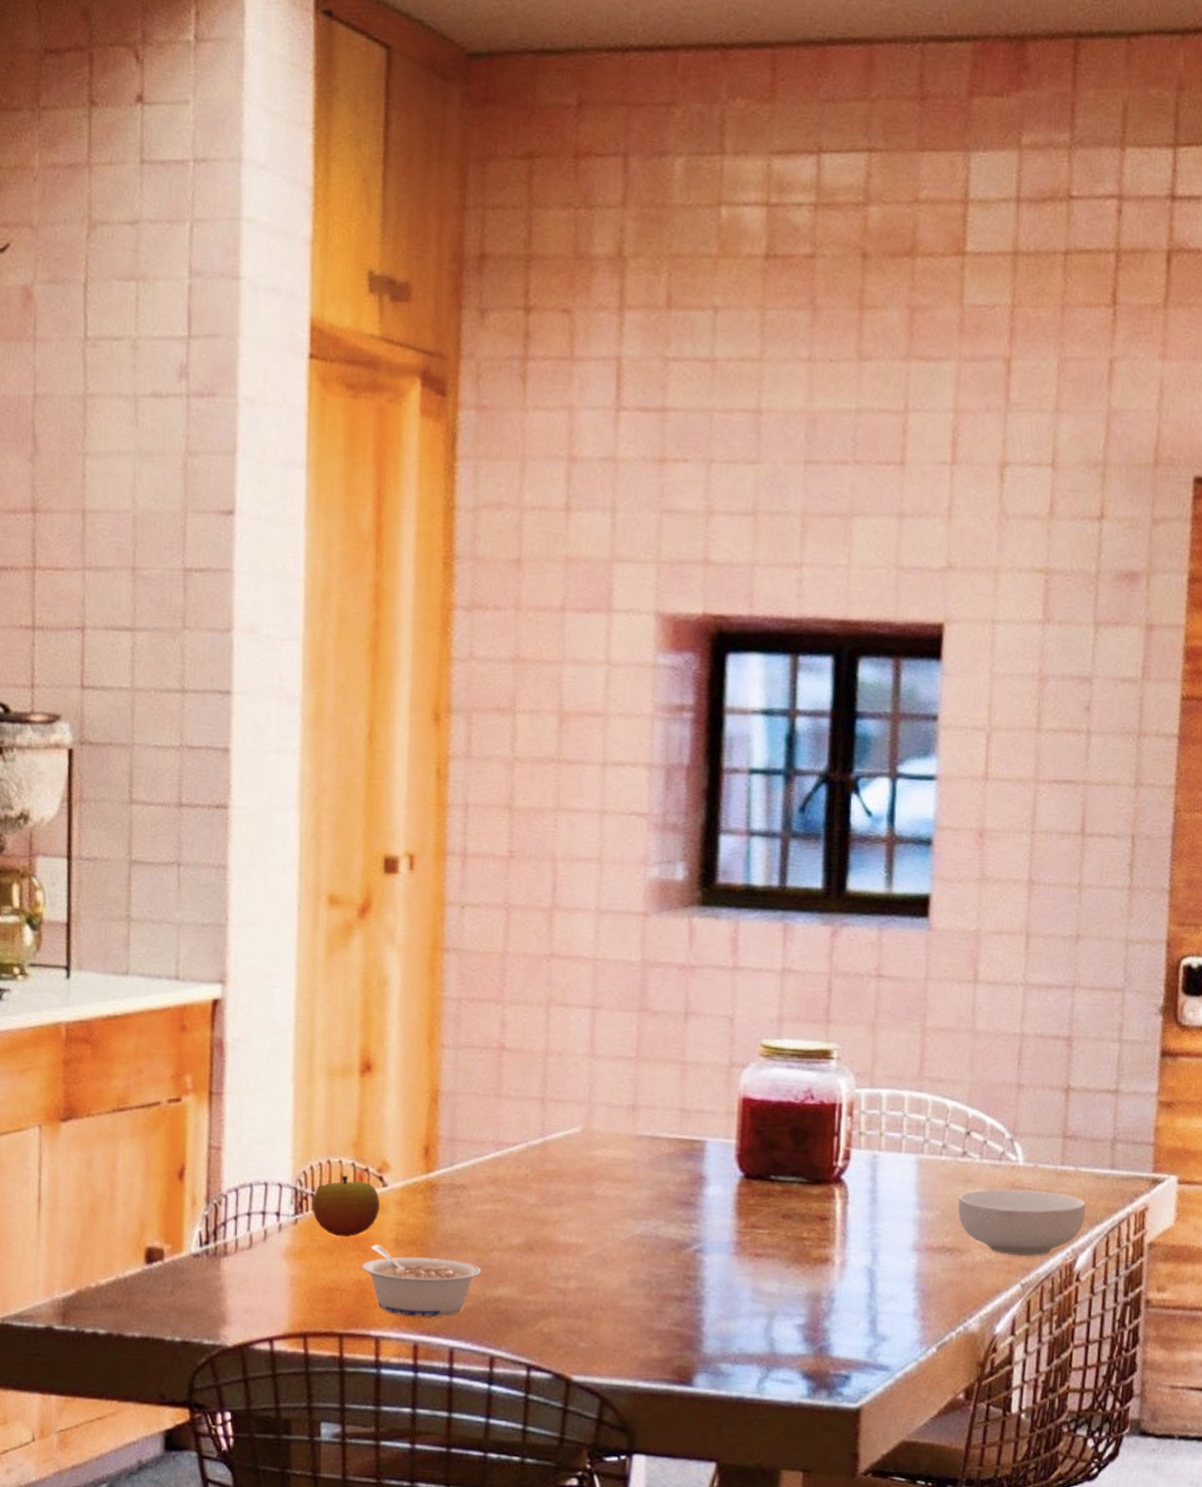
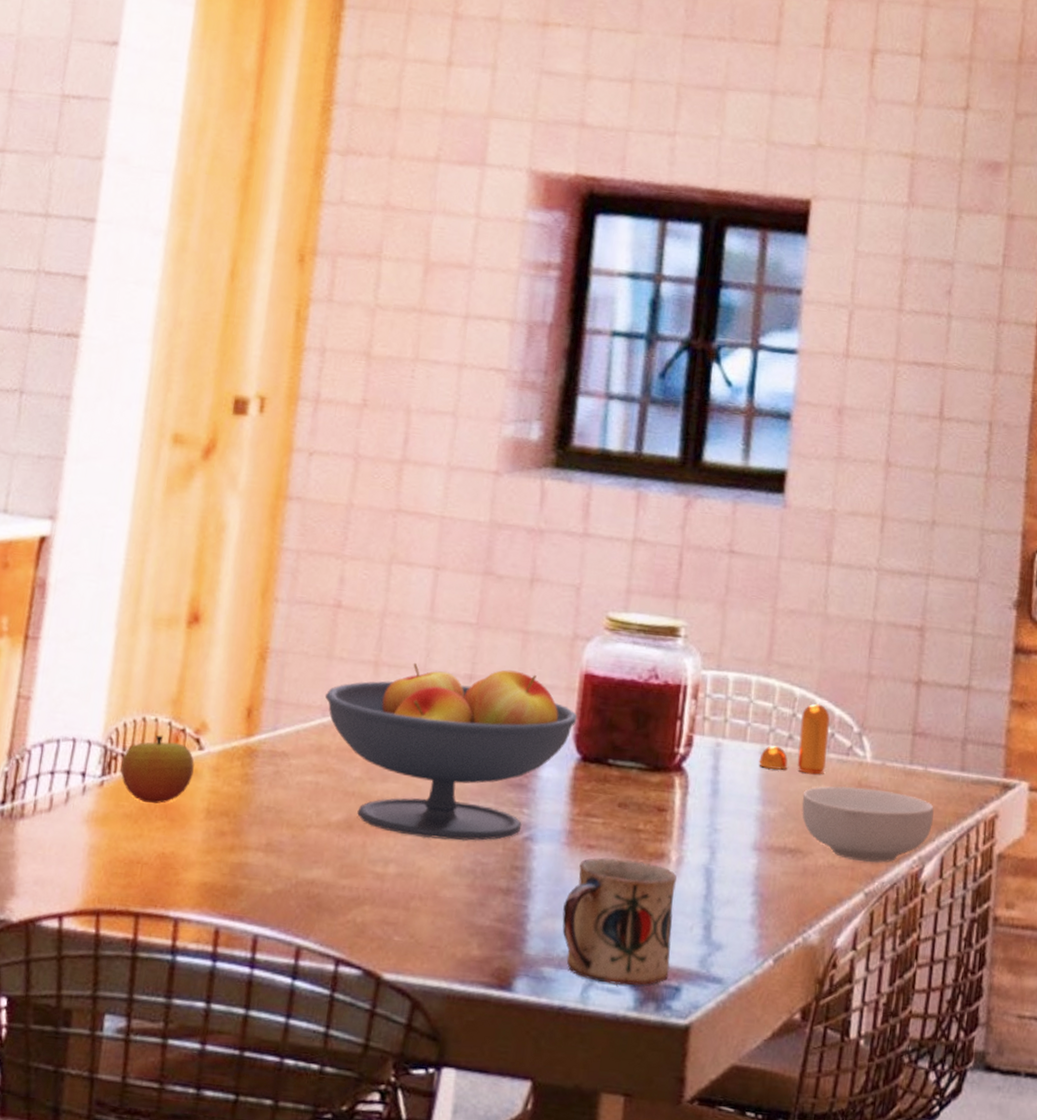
legume: present [361,1245,481,1317] -> none [167,814,295,899]
fruit bowl: none [496,1096,738,1256] -> present [324,662,578,841]
mug: none [735,1264,841,1376] -> present [562,857,677,986]
pepper shaker: none [915,1114,982,1180] -> present [759,703,830,775]

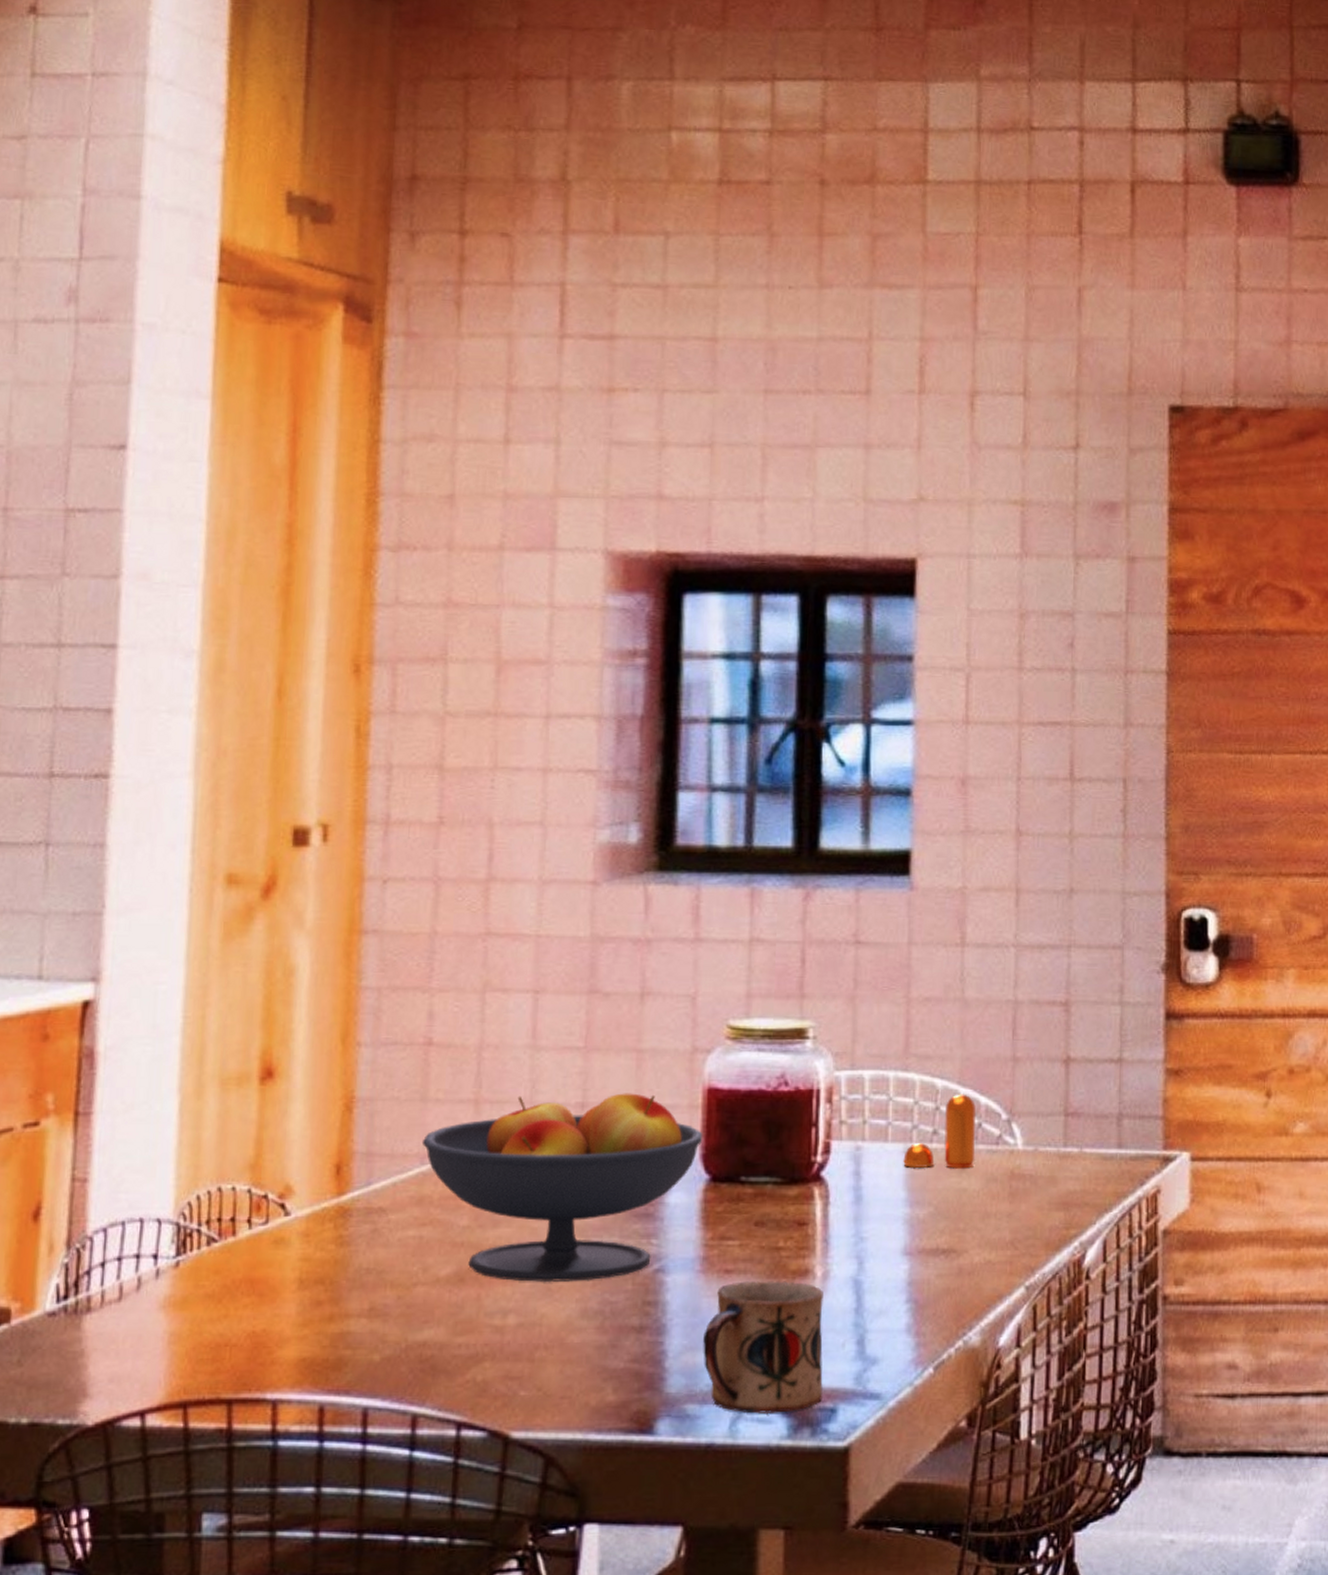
apple: present [120,735,195,804] -> none [197,1204,281,1280]
cereal bowl: present [802,786,934,863] -> none [952,1177,1092,1253]

